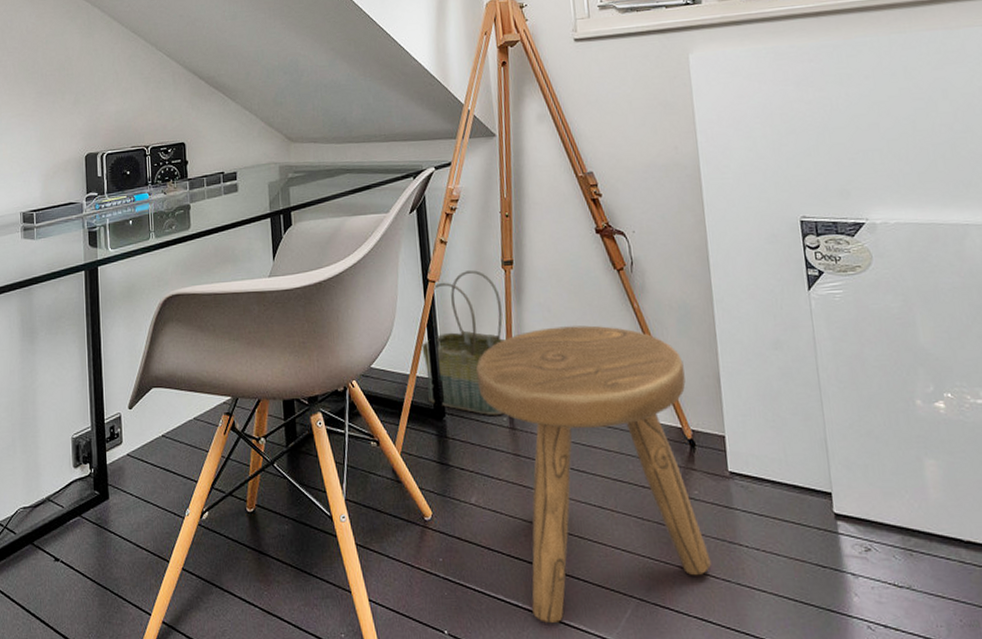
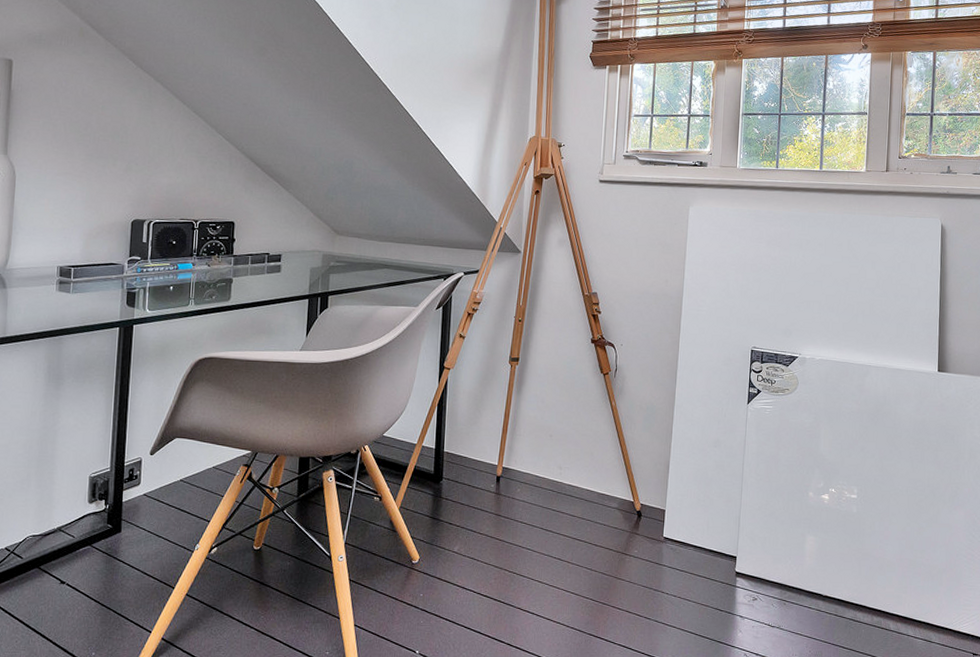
basket: present [421,270,504,416] -> none [430,363,504,483]
stool: present [476,325,711,624] -> none [474,415,643,647]

